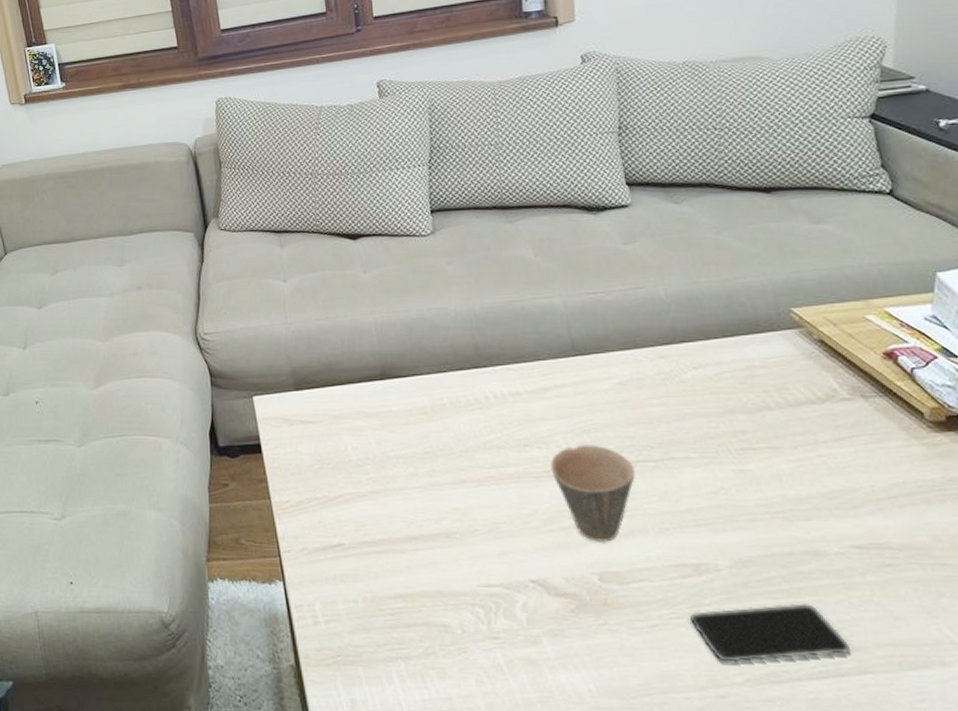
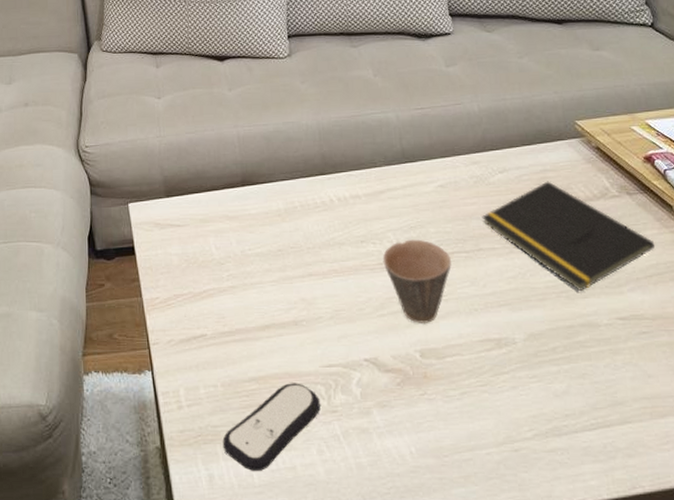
remote control: none [365,602,479,701] -> present [222,383,320,472]
notepad: none [672,379,901,513] -> present [482,181,655,292]
smartphone: present [689,603,851,663] -> none [491,368,615,421]

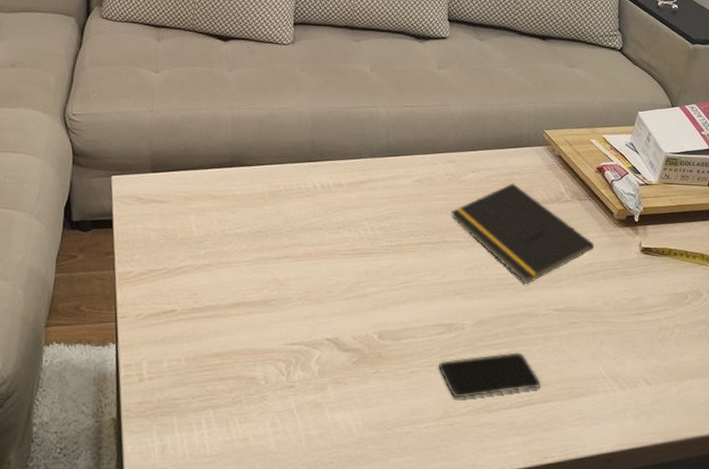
remote control: present [222,383,320,472] -> none [179,359,279,443]
cup: present [382,239,451,325] -> none [355,229,418,308]
smartphone: none [491,368,615,421] -> present [438,352,542,398]

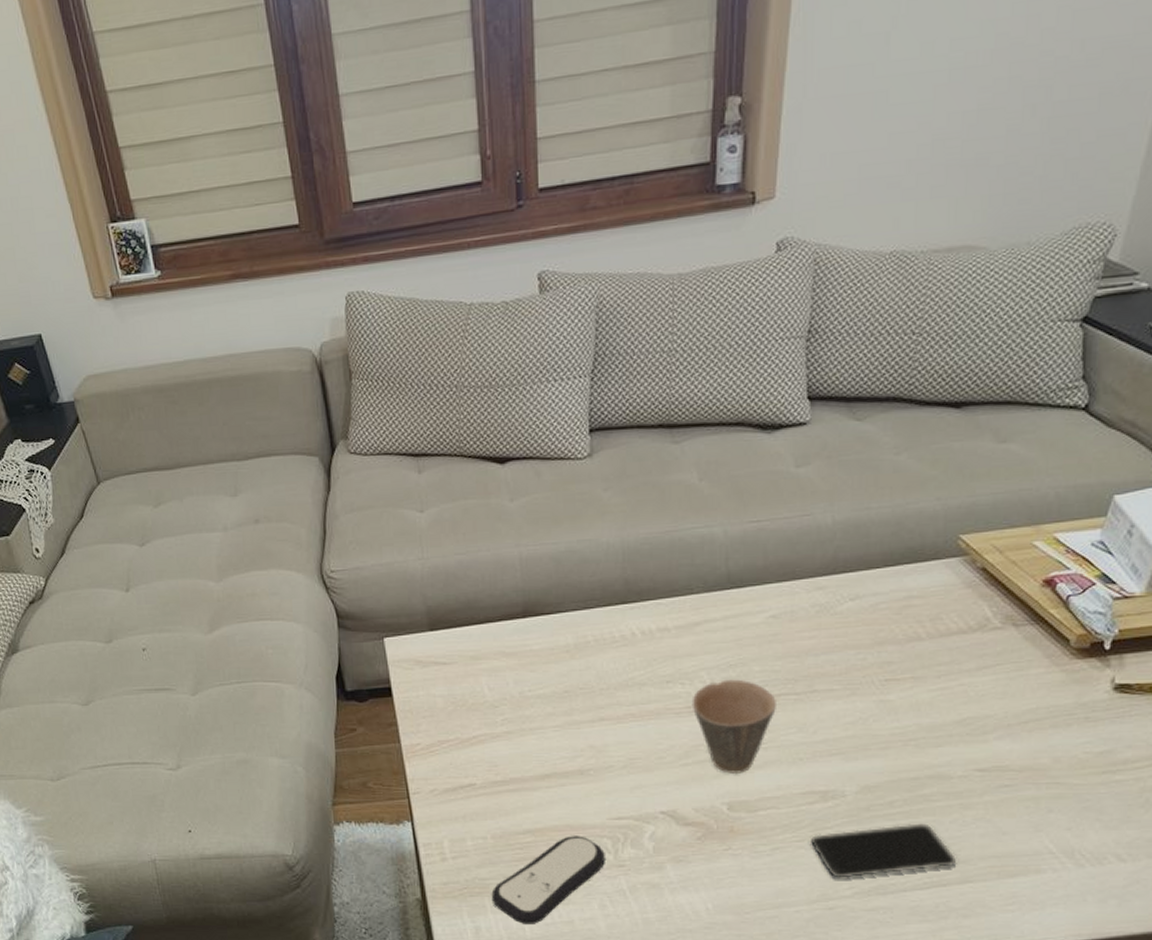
remote control: none [179,359,279,443] -> present [491,836,605,925]
cup: none [355,229,418,308] -> present [691,679,776,775]
notepad: present [451,183,595,285] -> none [821,610,1039,740]

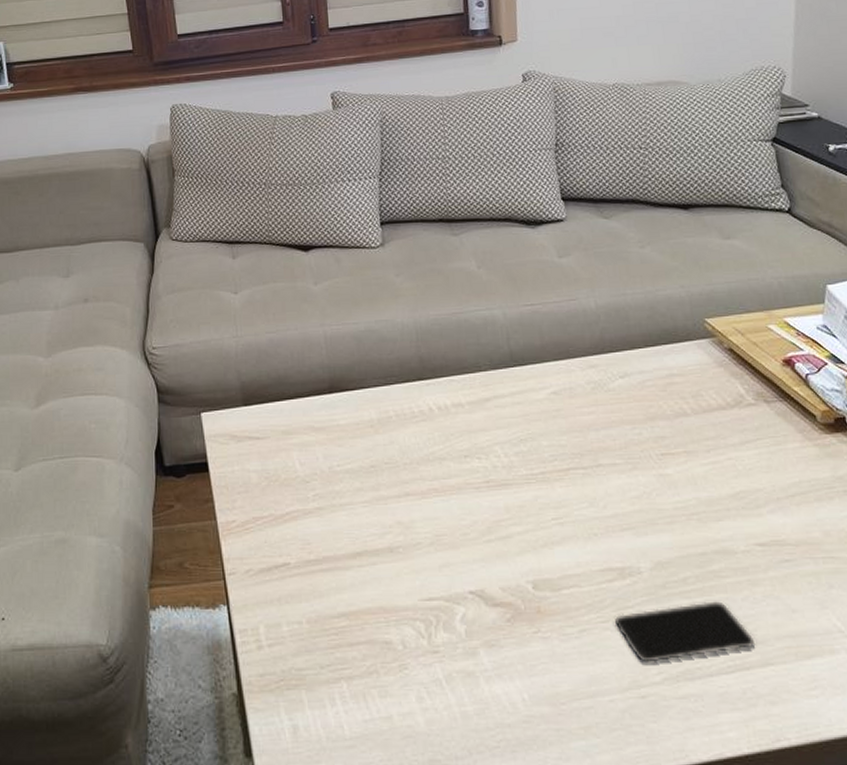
remote control: present [491,836,605,925] -> none [308,619,420,723]
cup: present [691,679,776,775] -> none [489,453,567,552]

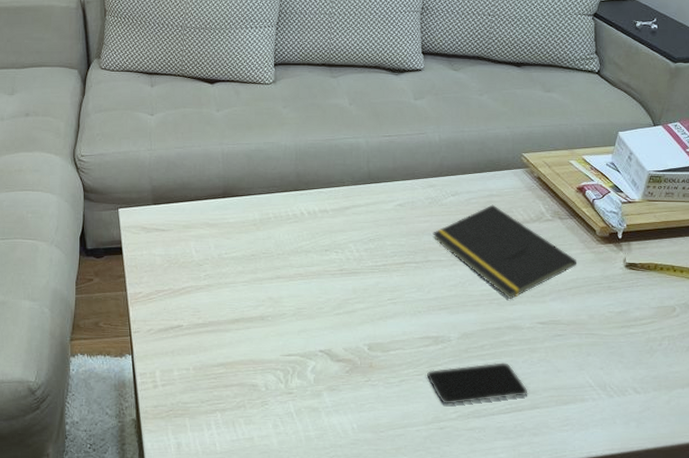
notepad: none [601,387,798,514] -> present [433,204,577,300]

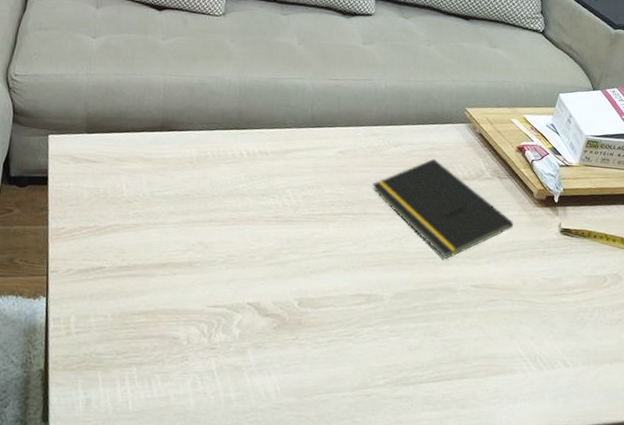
smartphone: present [426,362,528,405] -> none [356,326,459,370]

